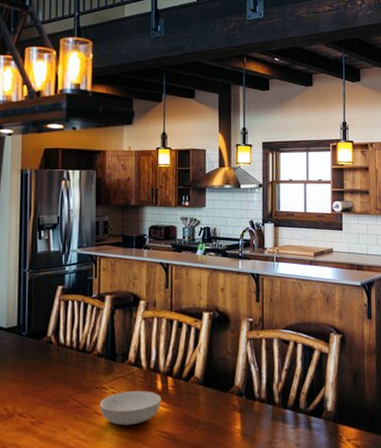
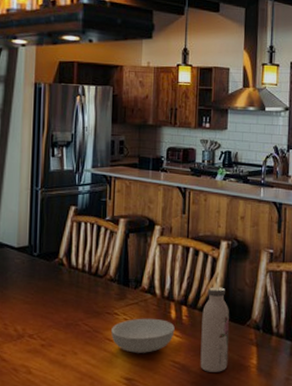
water bottle: none [186,357,214,440] -> present [200,287,230,372]

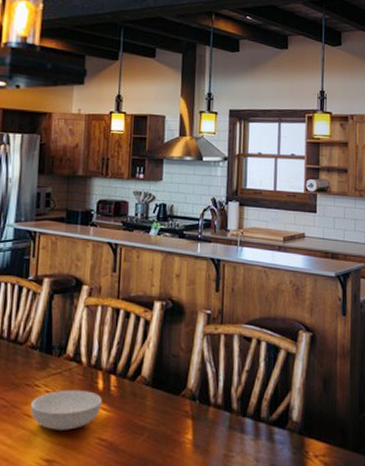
water bottle: present [200,287,230,372] -> none [129,353,163,450]

